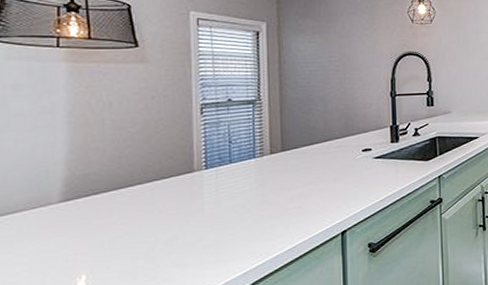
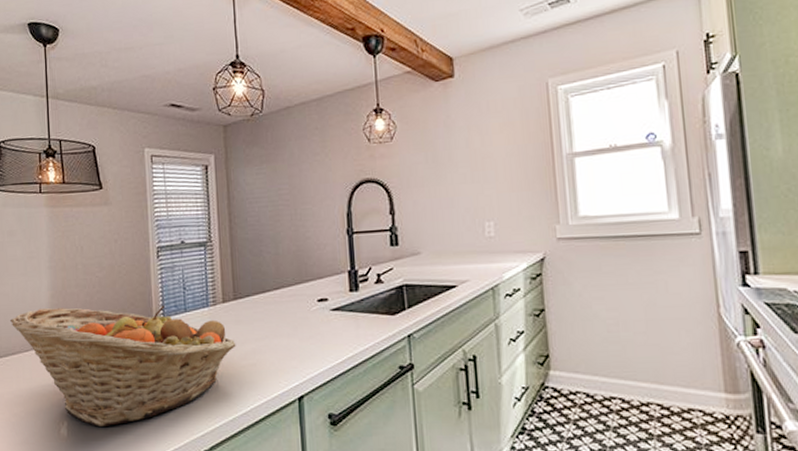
fruit basket: none [10,158,283,277] -> present [9,305,236,426]

